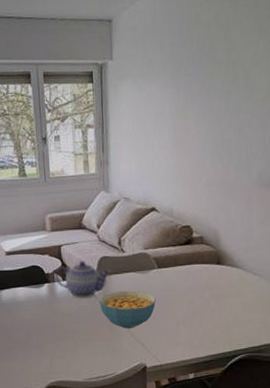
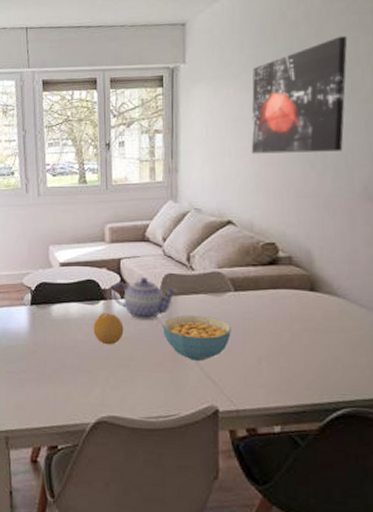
fruit: none [39,294,67,322] -> present [93,313,124,345]
wall art: none [170,39,250,148] -> present [251,35,348,154]

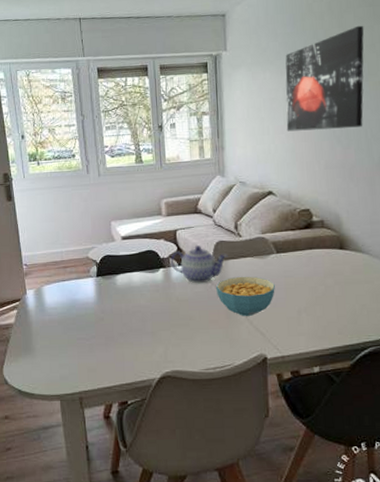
fruit: present [93,313,124,345] -> none [154,279,182,308]

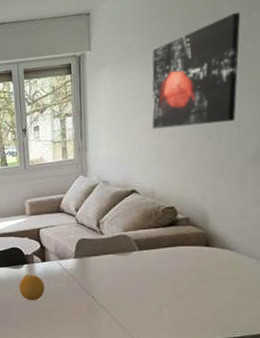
fruit: none [154,279,182,308] -> present [19,274,45,301]
teapot: present [170,244,228,284] -> none [33,242,90,279]
cereal bowl: present [216,276,275,316] -> none [78,272,137,310]

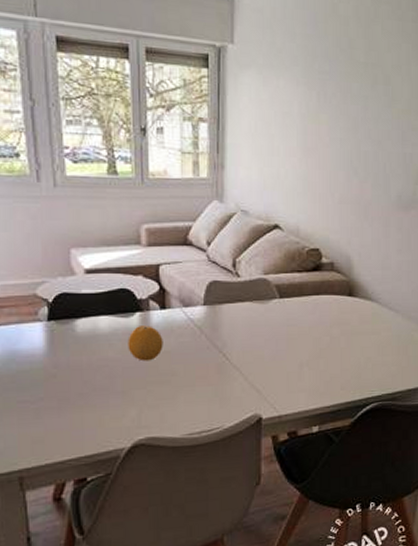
wall art: present [152,12,241,129] -> none [299,40,391,159]

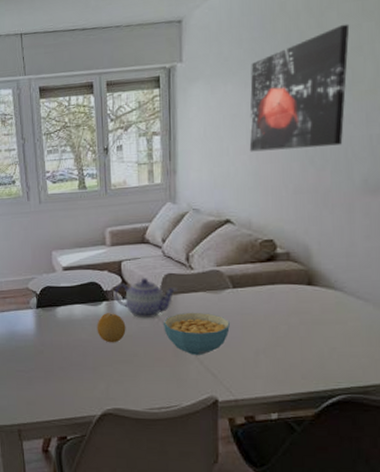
teapot: none [149,284,223,332] -> present [113,277,178,319]
cereal bowl: none [207,323,276,371] -> present [164,312,230,355]
wall art: none [299,40,391,159] -> present [249,24,350,152]

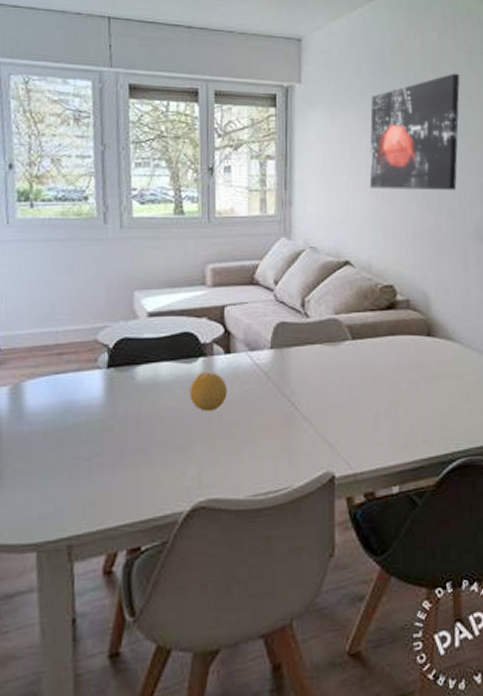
teapot: present [113,277,178,319] -> none [213,326,291,379]
cereal bowl: present [164,312,230,355] -> none [274,368,349,422]

